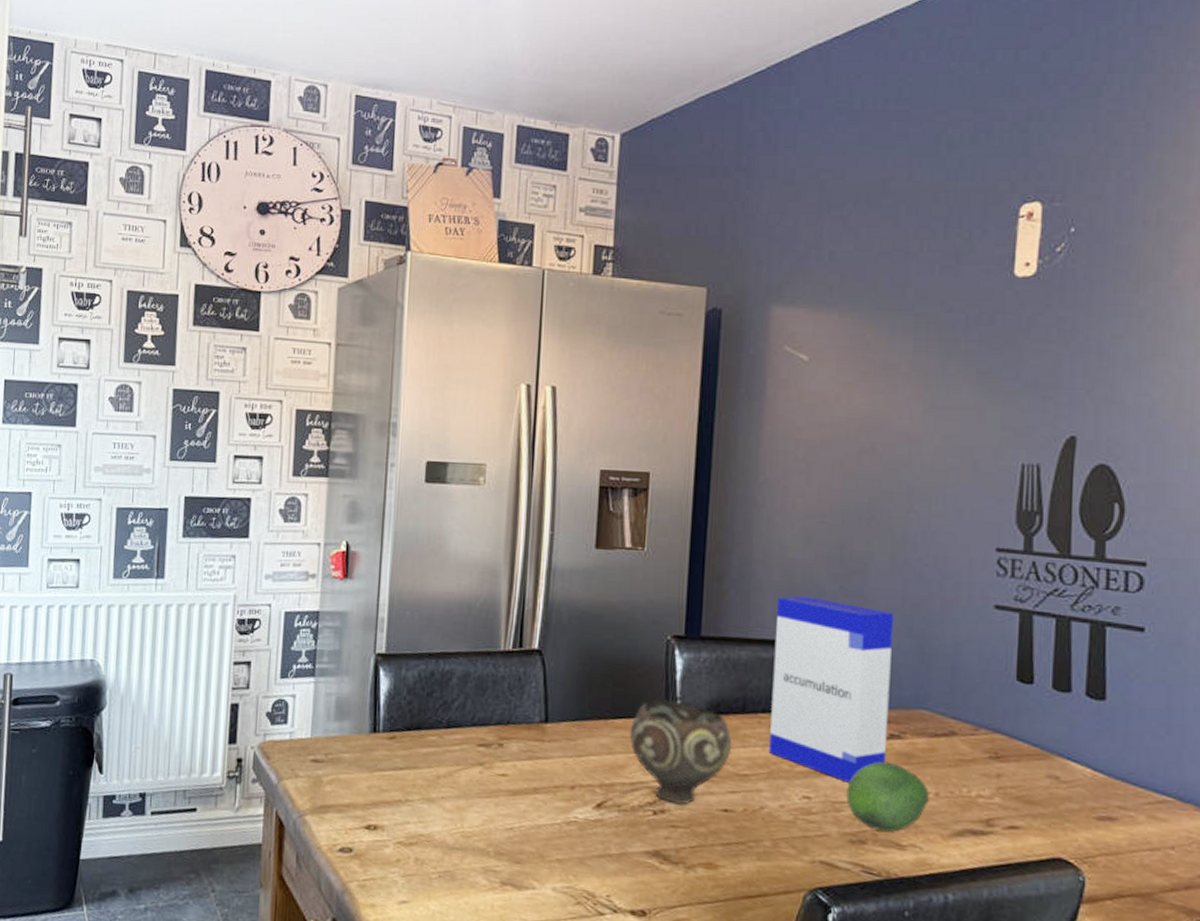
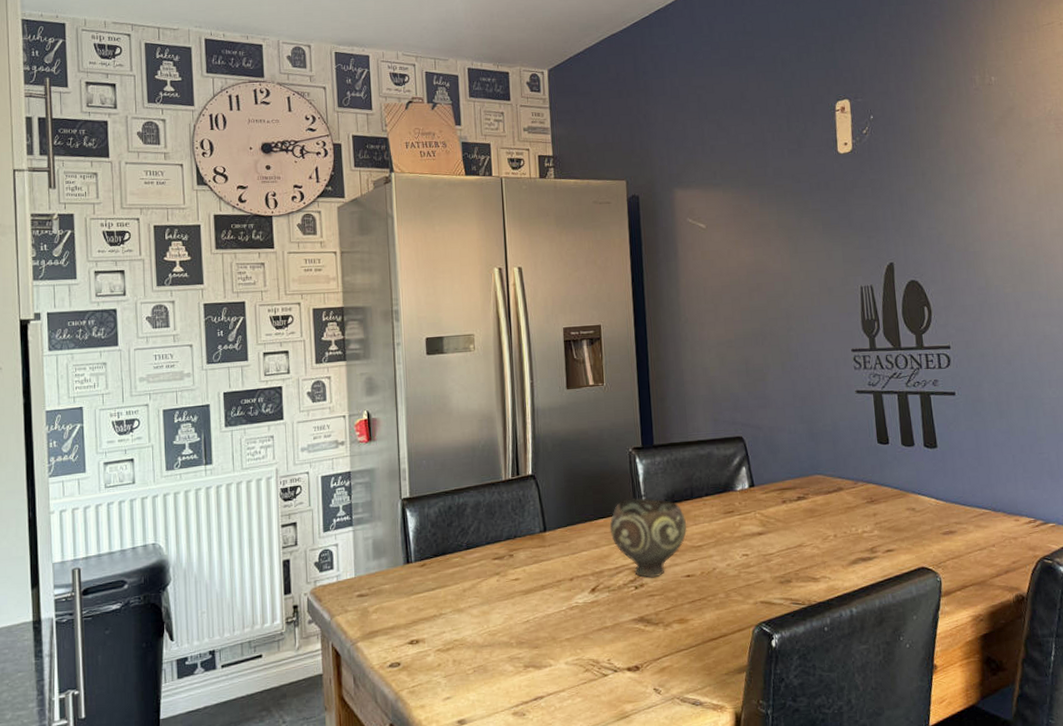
cereal box: present [769,596,895,783] -> none [706,403,797,538]
fruit: present [846,761,929,832] -> none [773,518,830,571]

